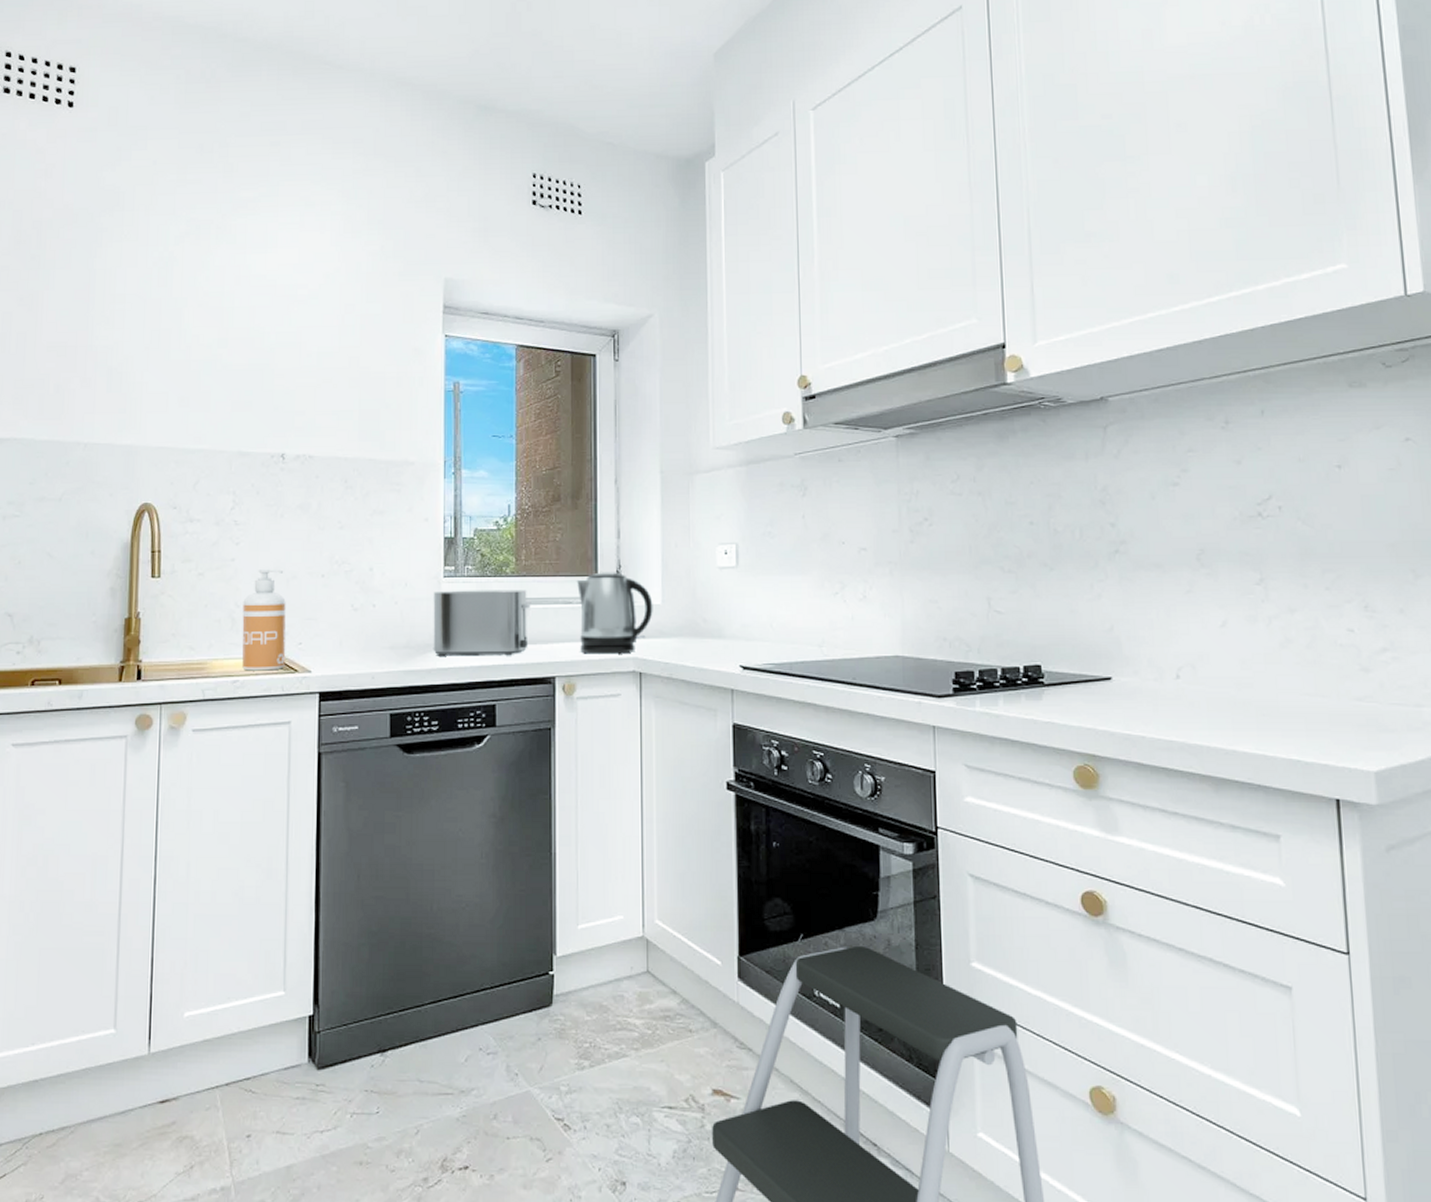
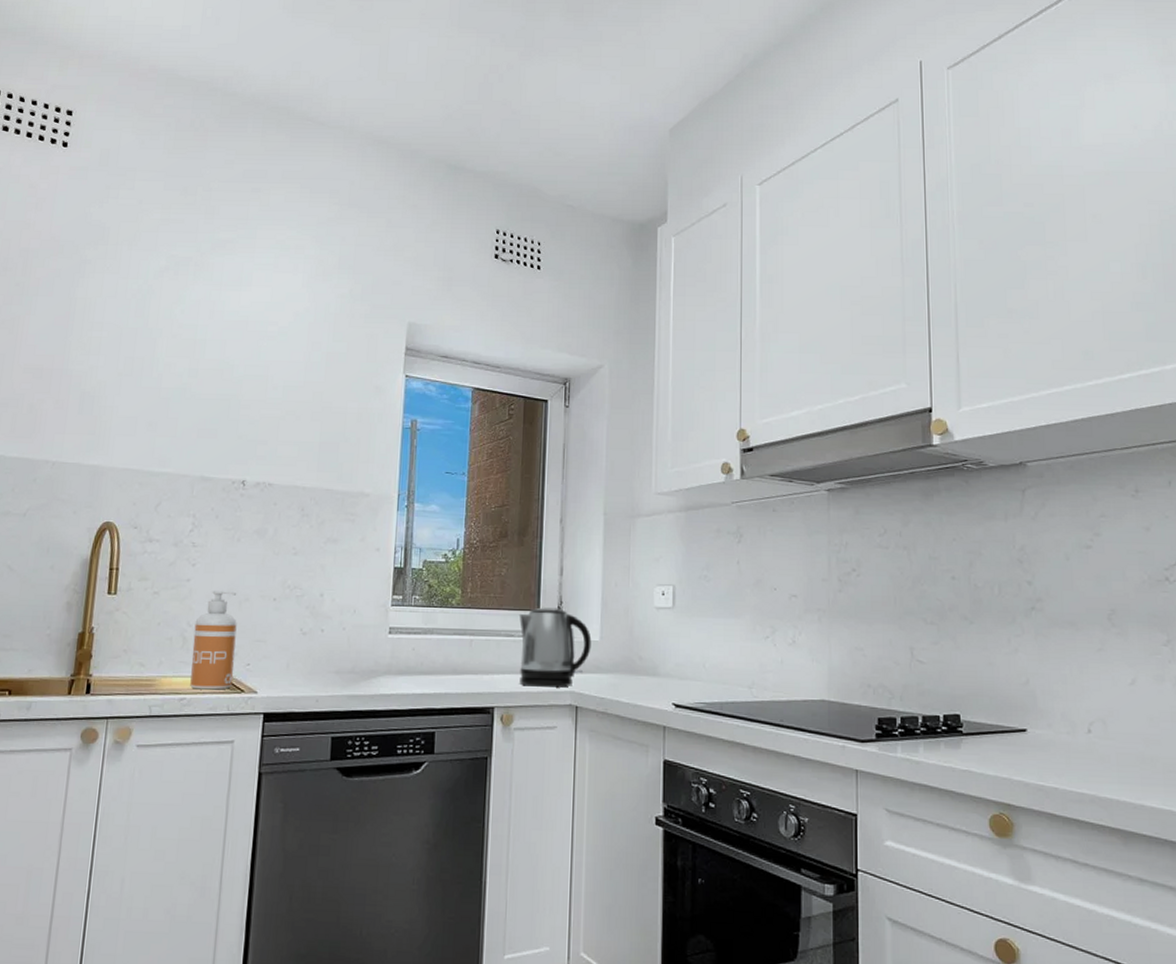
toaster: present [433,590,531,656] -> none [377,618,475,685]

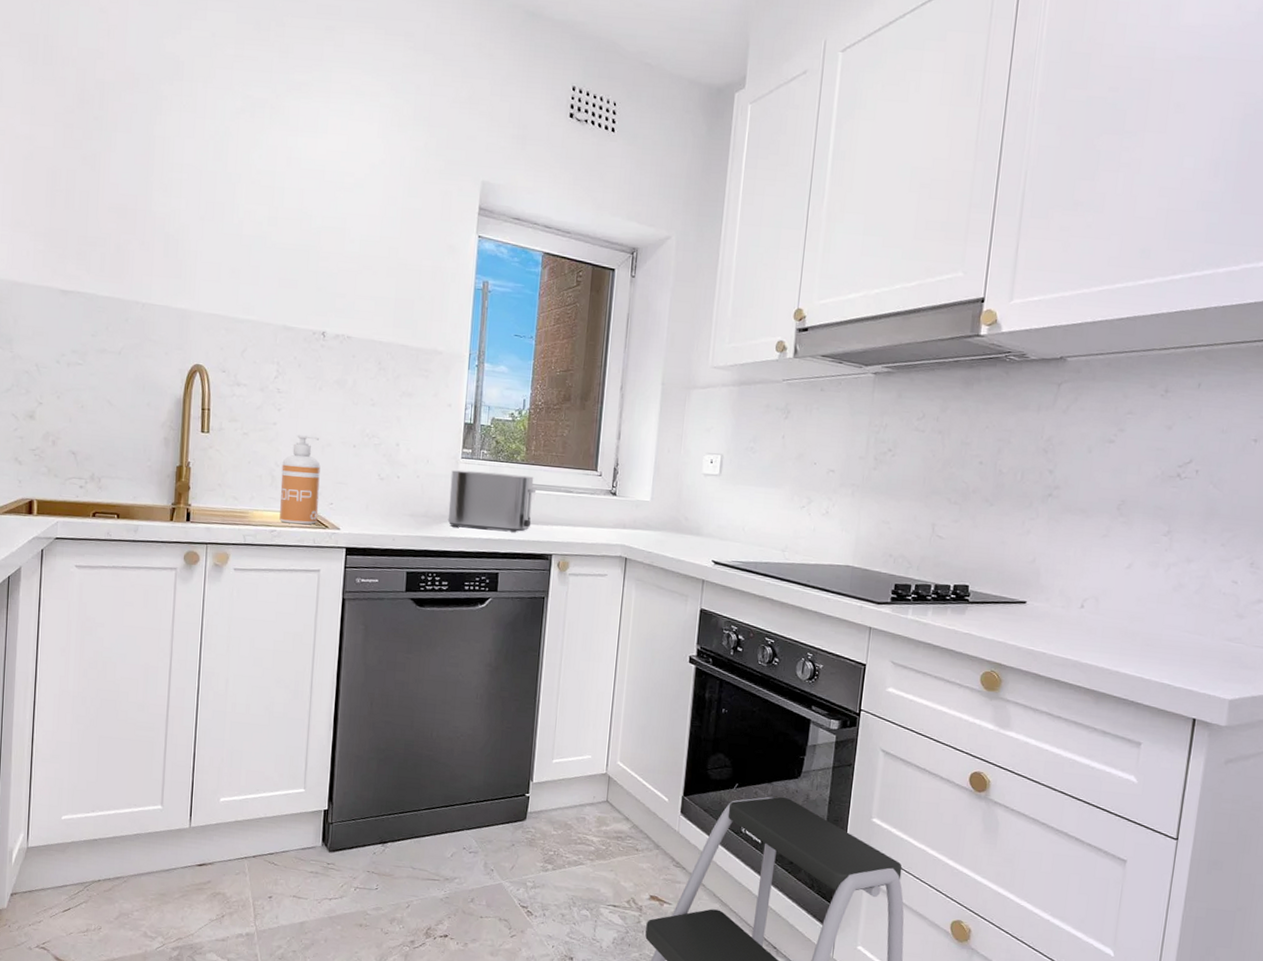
toaster: none [377,618,475,685] -> present [447,470,537,533]
kettle: present [519,607,592,687] -> none [576,467,643,541]

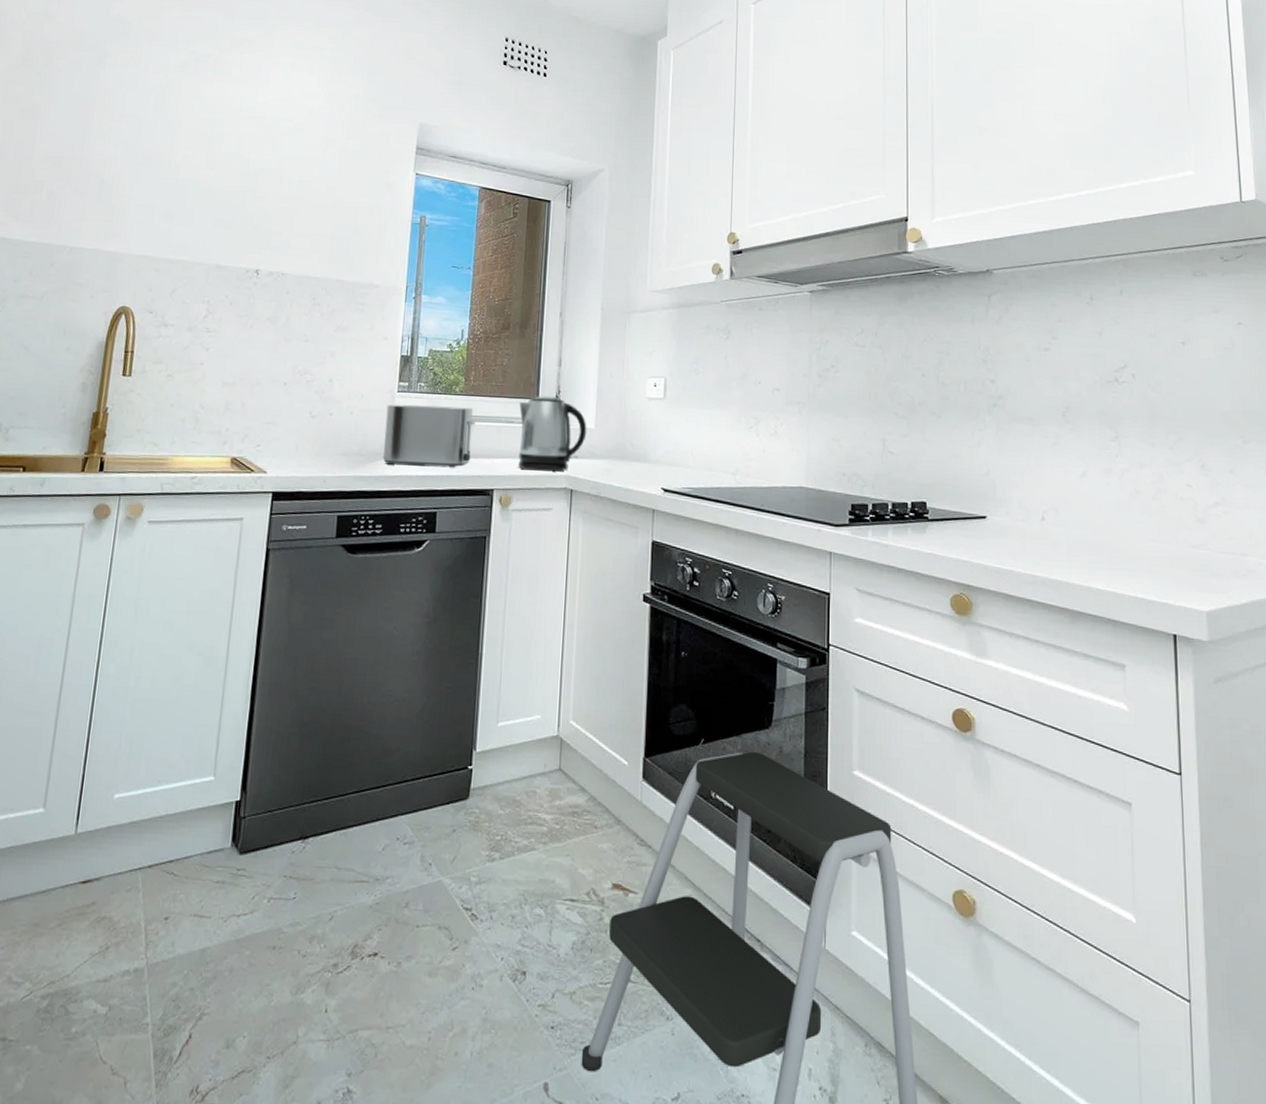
soap dispenser: present [279,435,321,525] -> none [201,375,249,470]
kettle: none [576,467,643,541] -> present [518,396,587,472]

